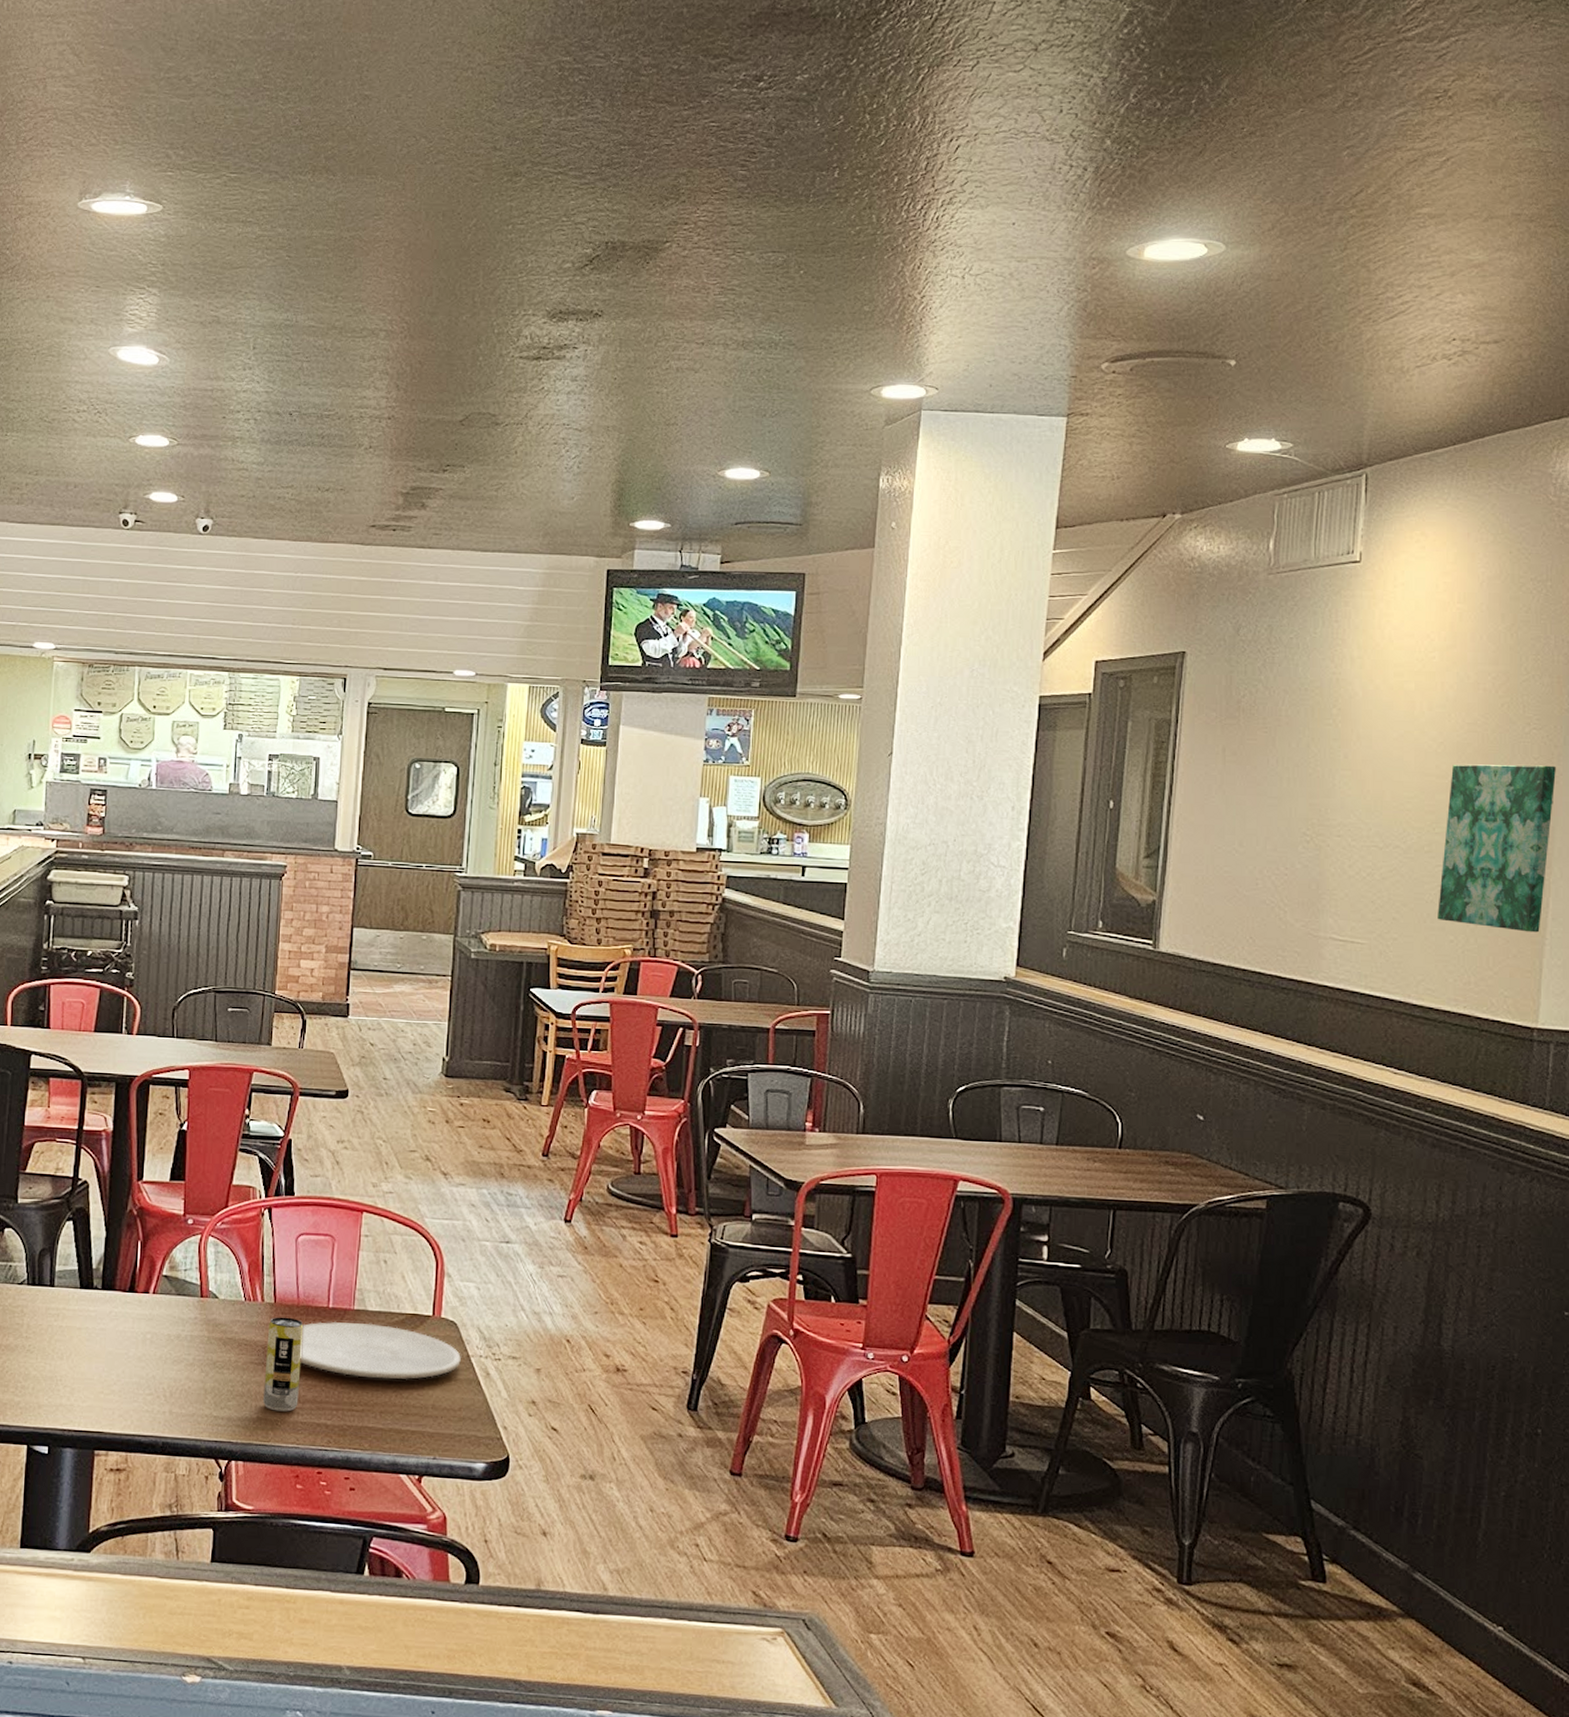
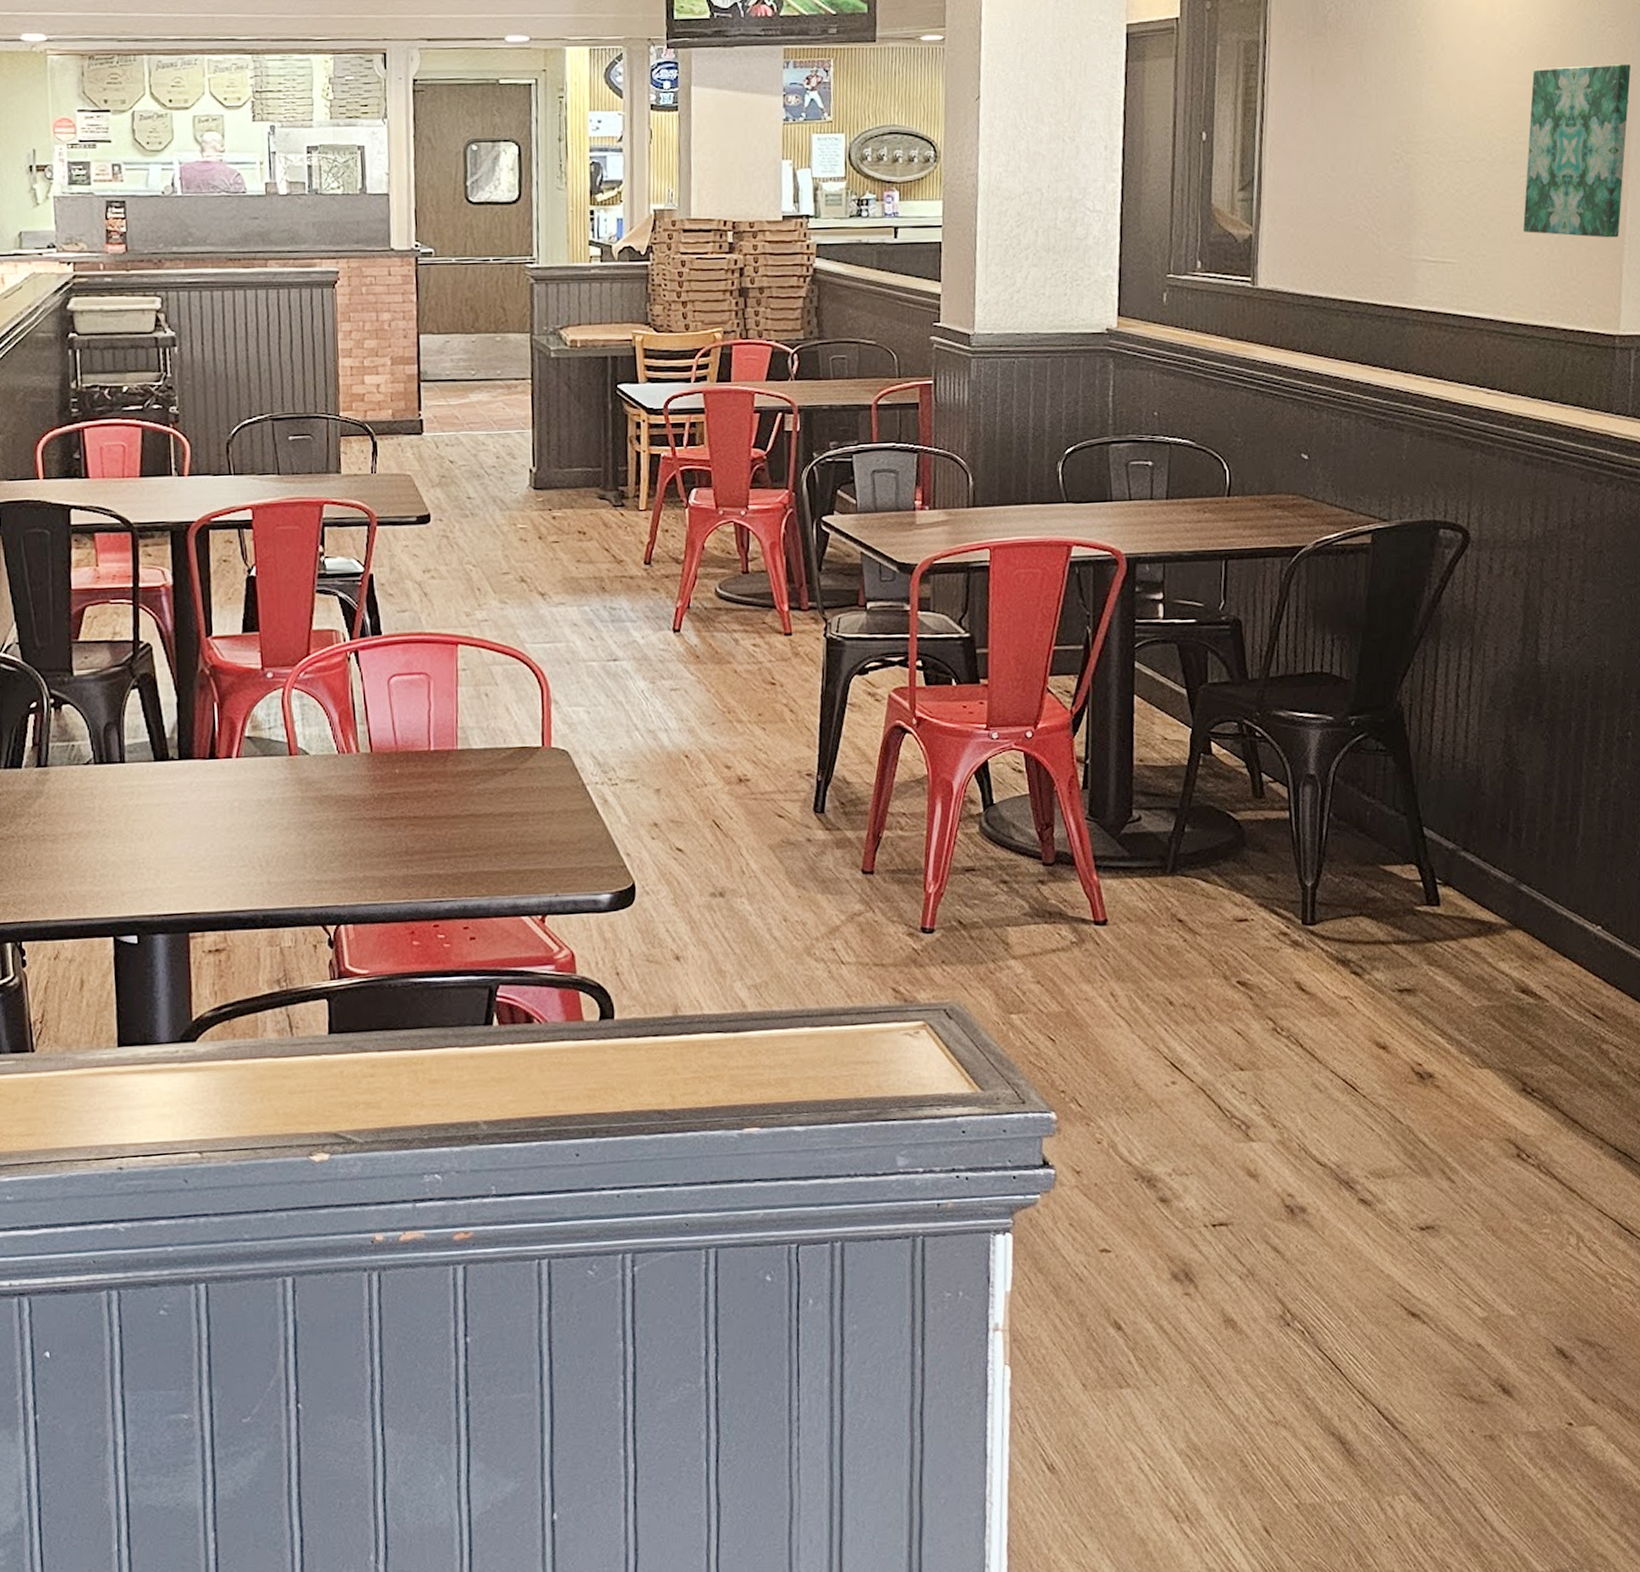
beverage can: present [263,1317,304,1412] -> none [366,766,407,867]
plate: present [300,1321,461,1380] -> none [403,762,576,821]

